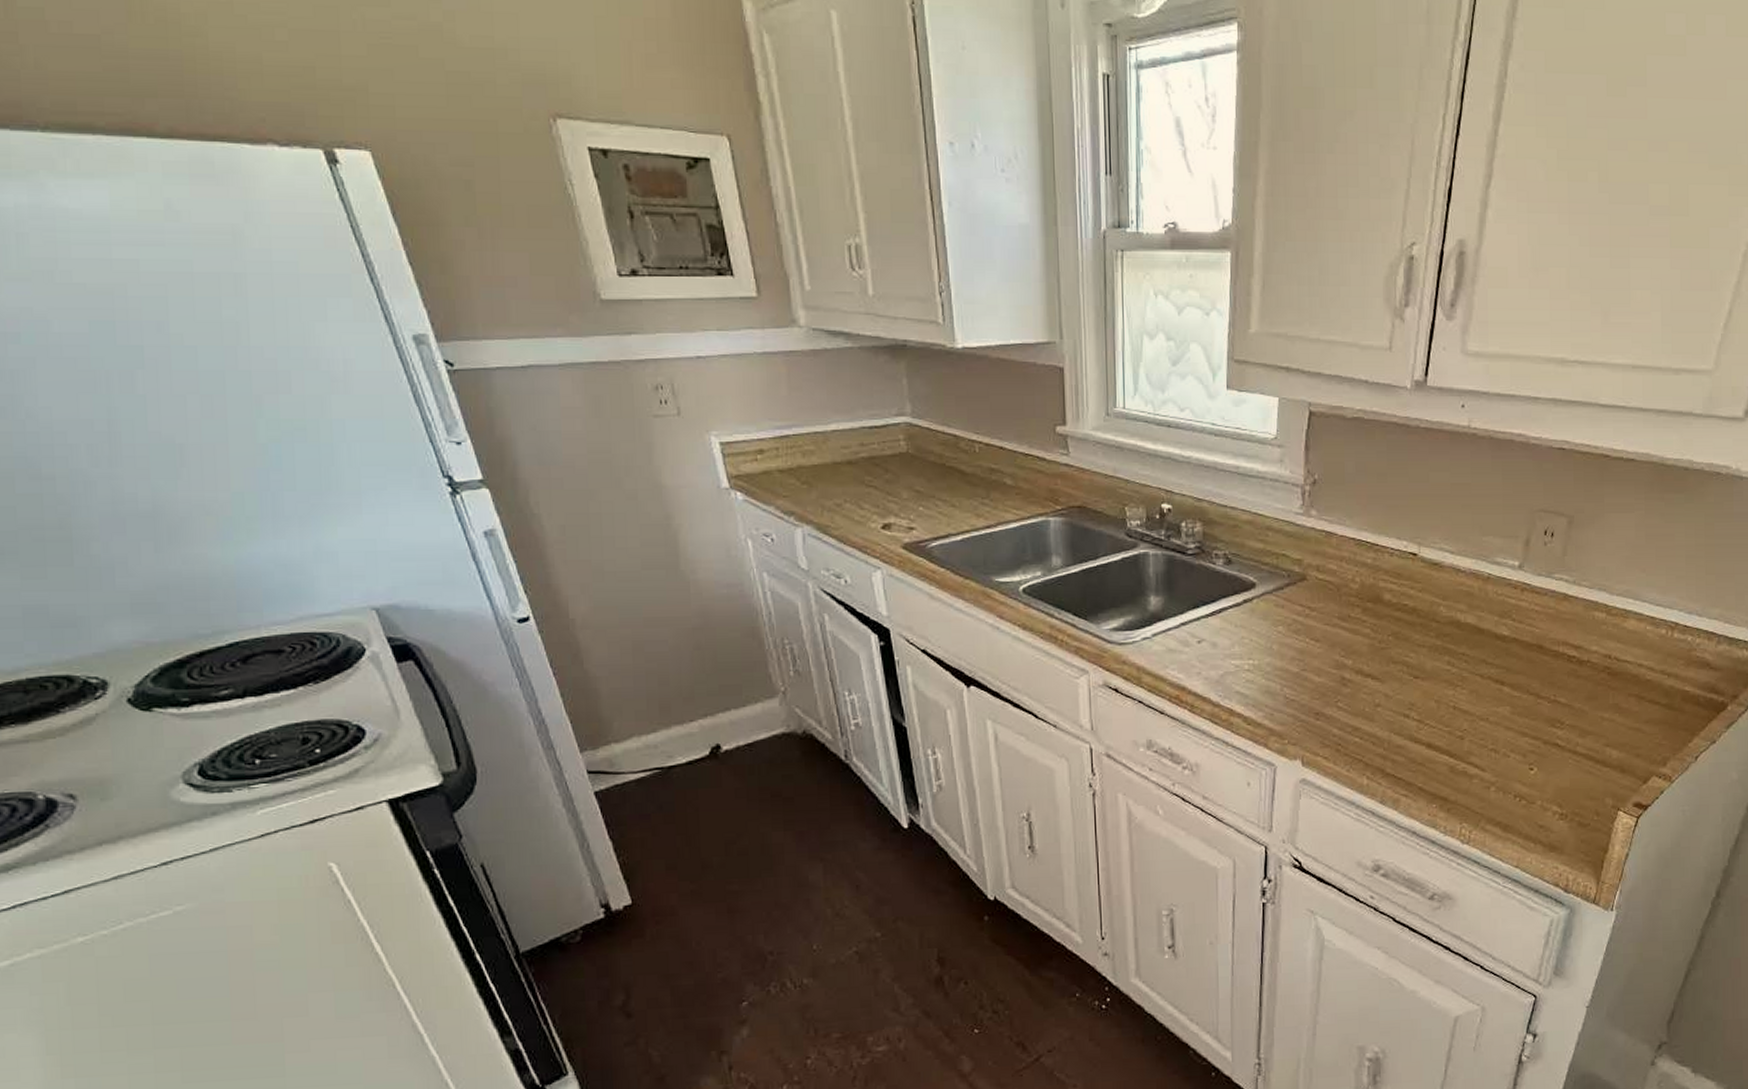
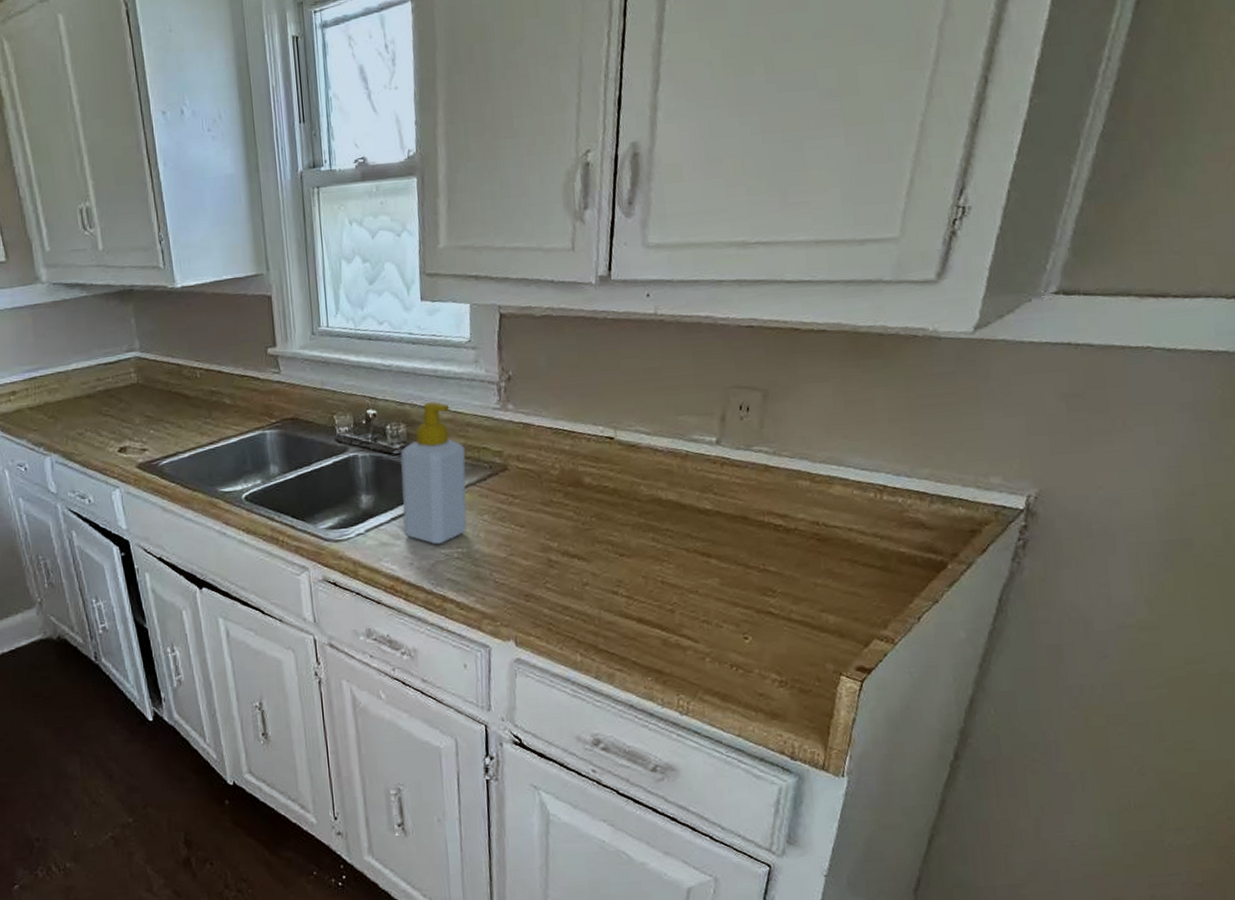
soap bottle: none [1193,501,1264,655] -> present [400,402,467,545]

